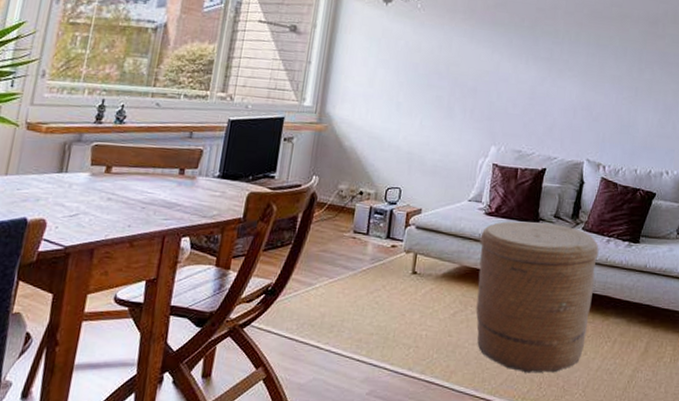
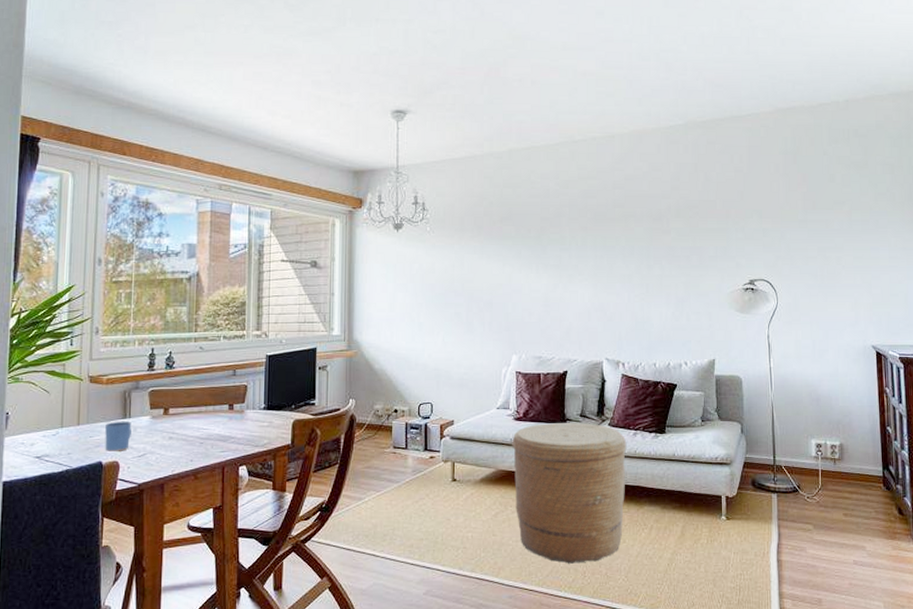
mug: none [32,175,68,209] -> present [105,421,132,451]

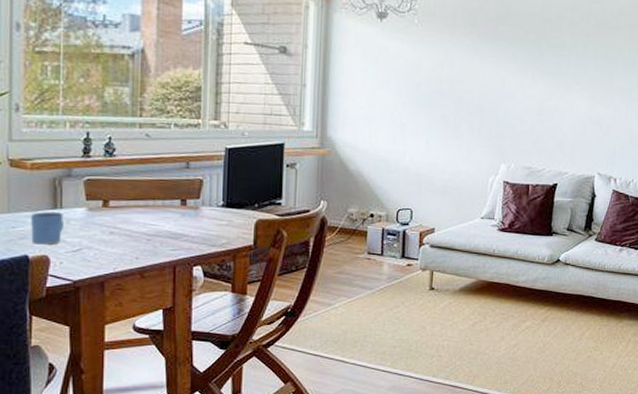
basket: present [512,423,627,564] -> none [494,235,612,373]

